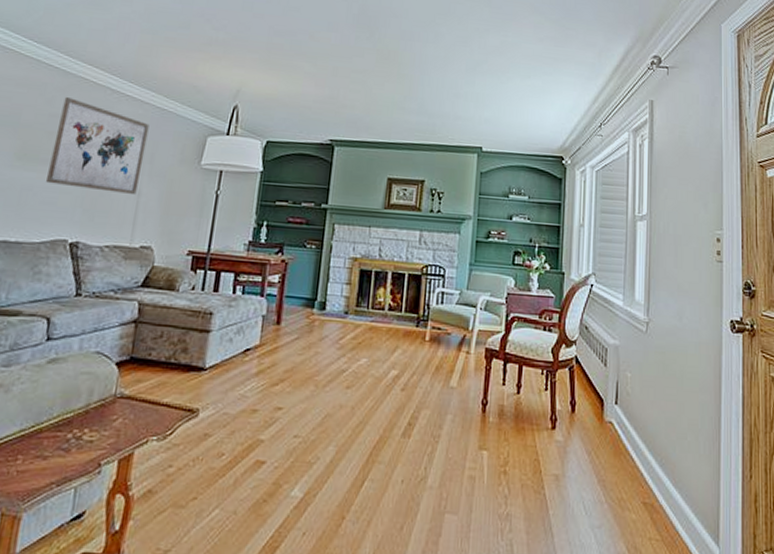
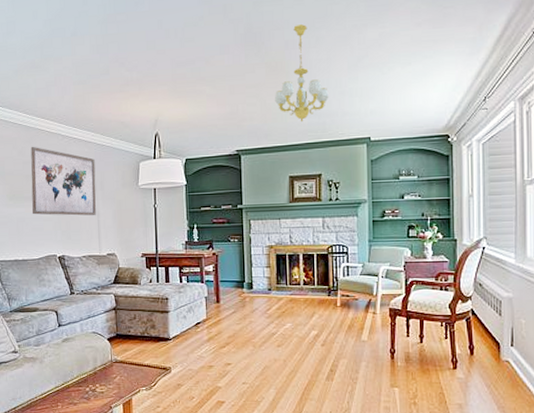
chandelier: none [382,16,443,120] -> present [275,24,329,123]

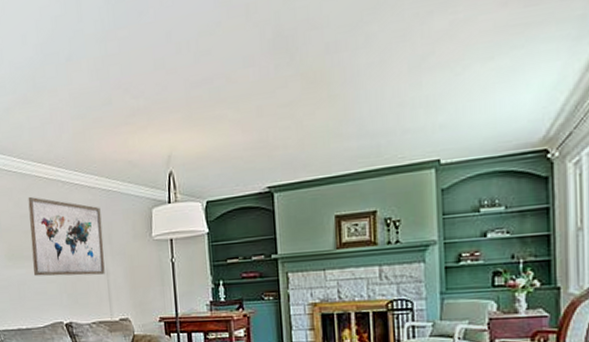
chandelier: present [275,24,329,123] -> none [314,19,384,147]

